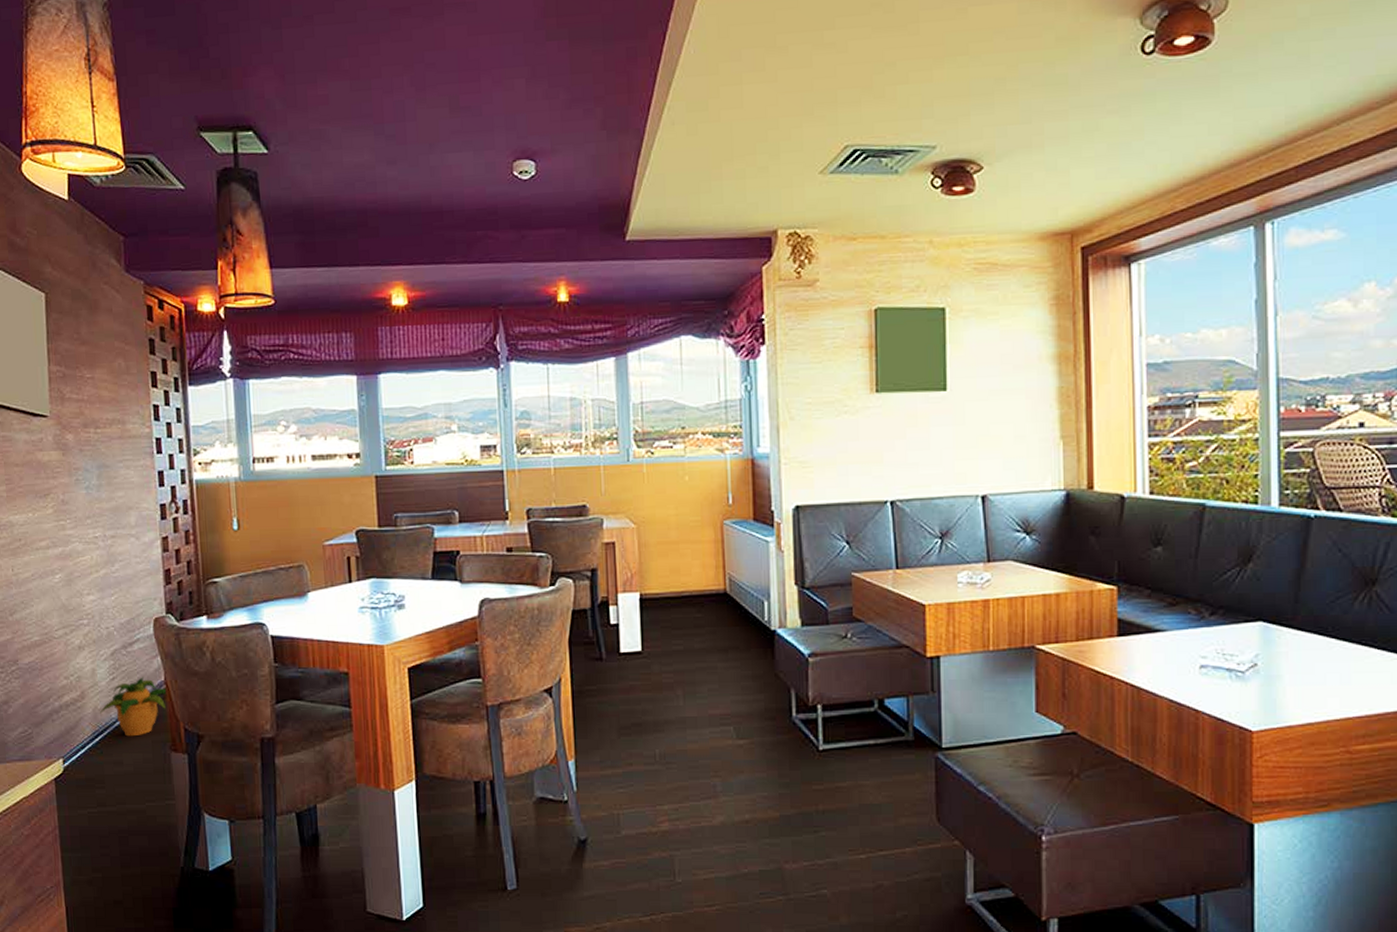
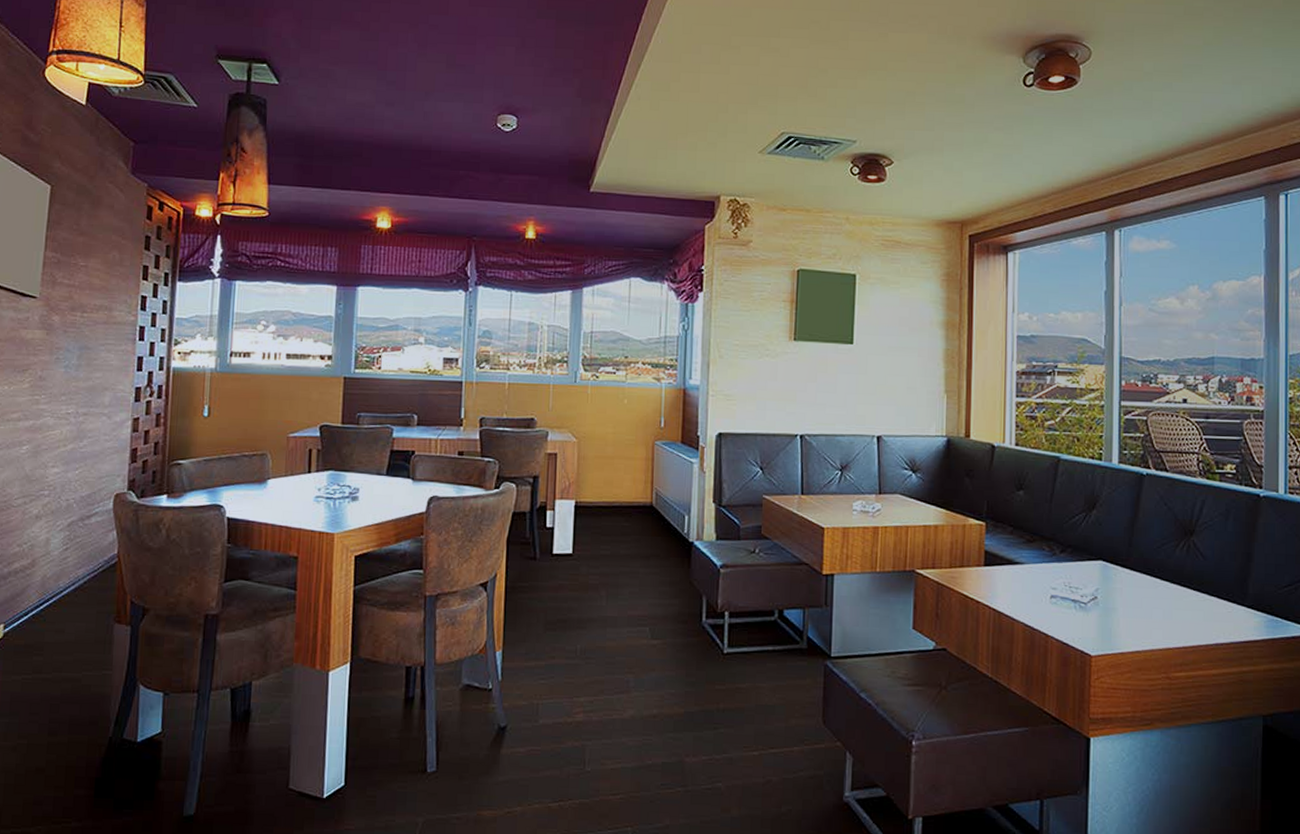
potted plant: present [100,677,167,737] -> none [48,549,118,606]

